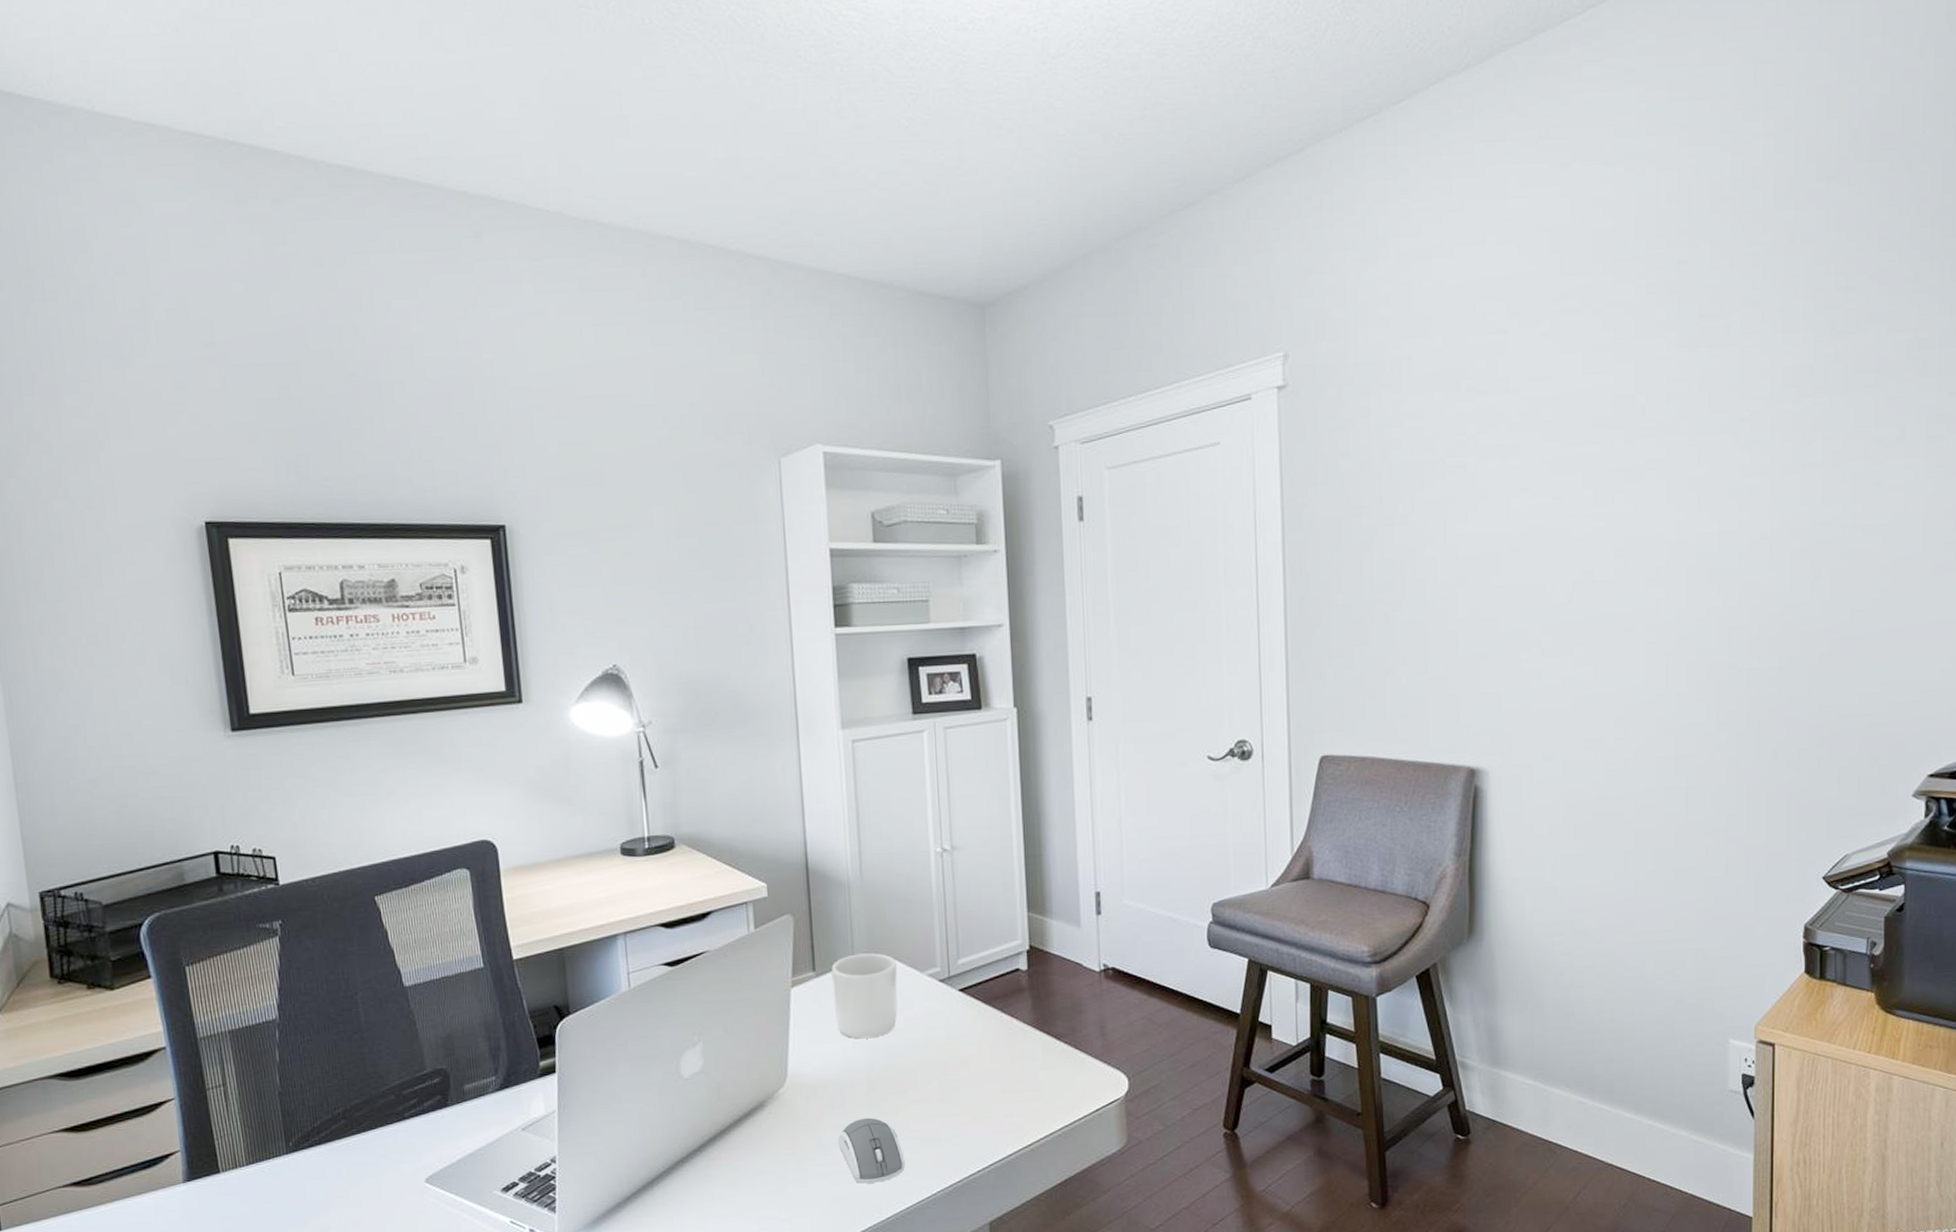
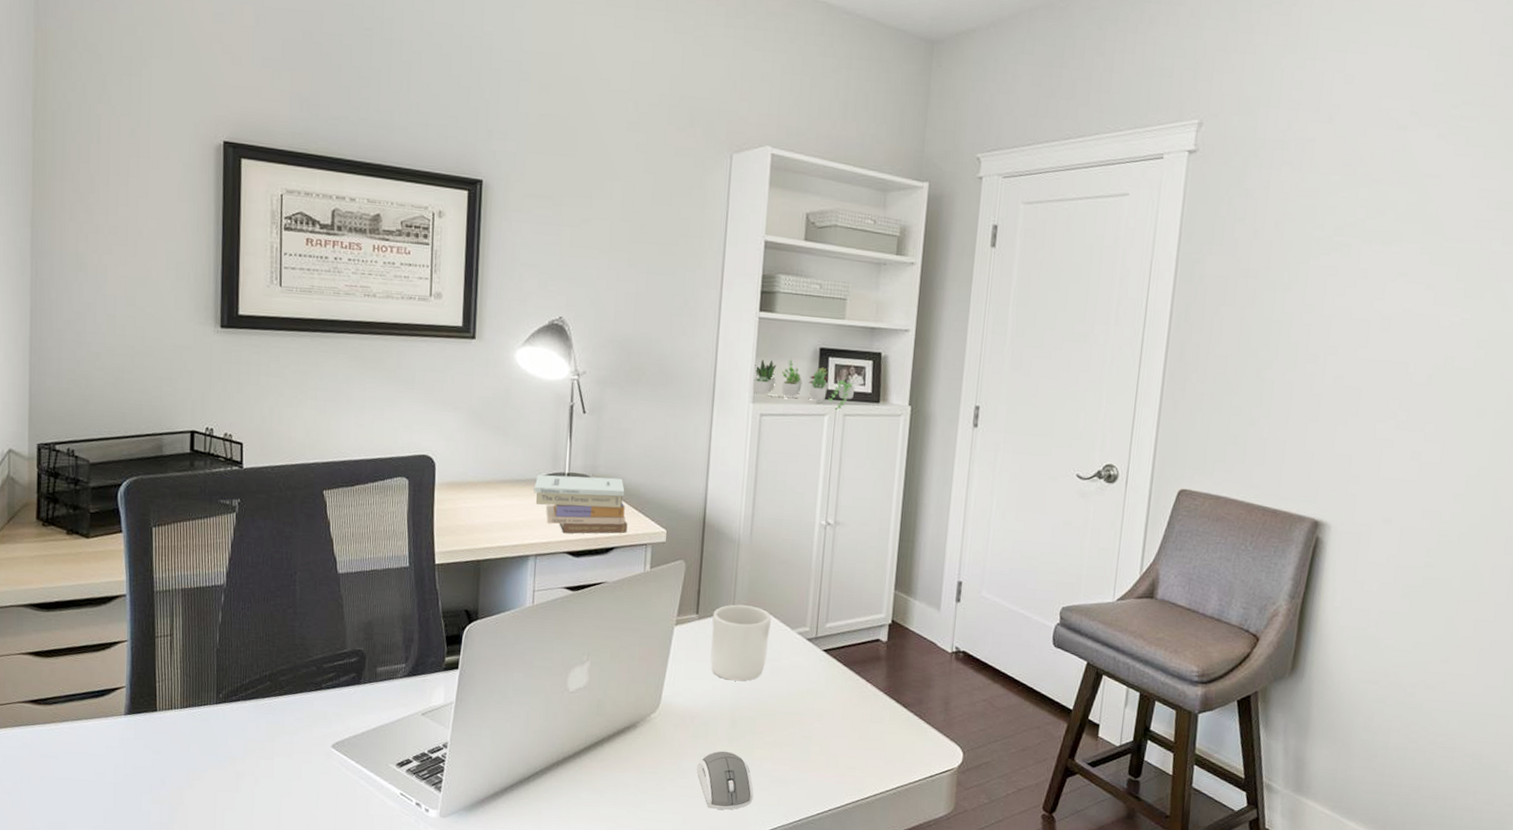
books: none [611,834,723,905] -> present [533,474,628,534]
succulent plant: none [838,675,953,725] -> present [753,359,855,411]

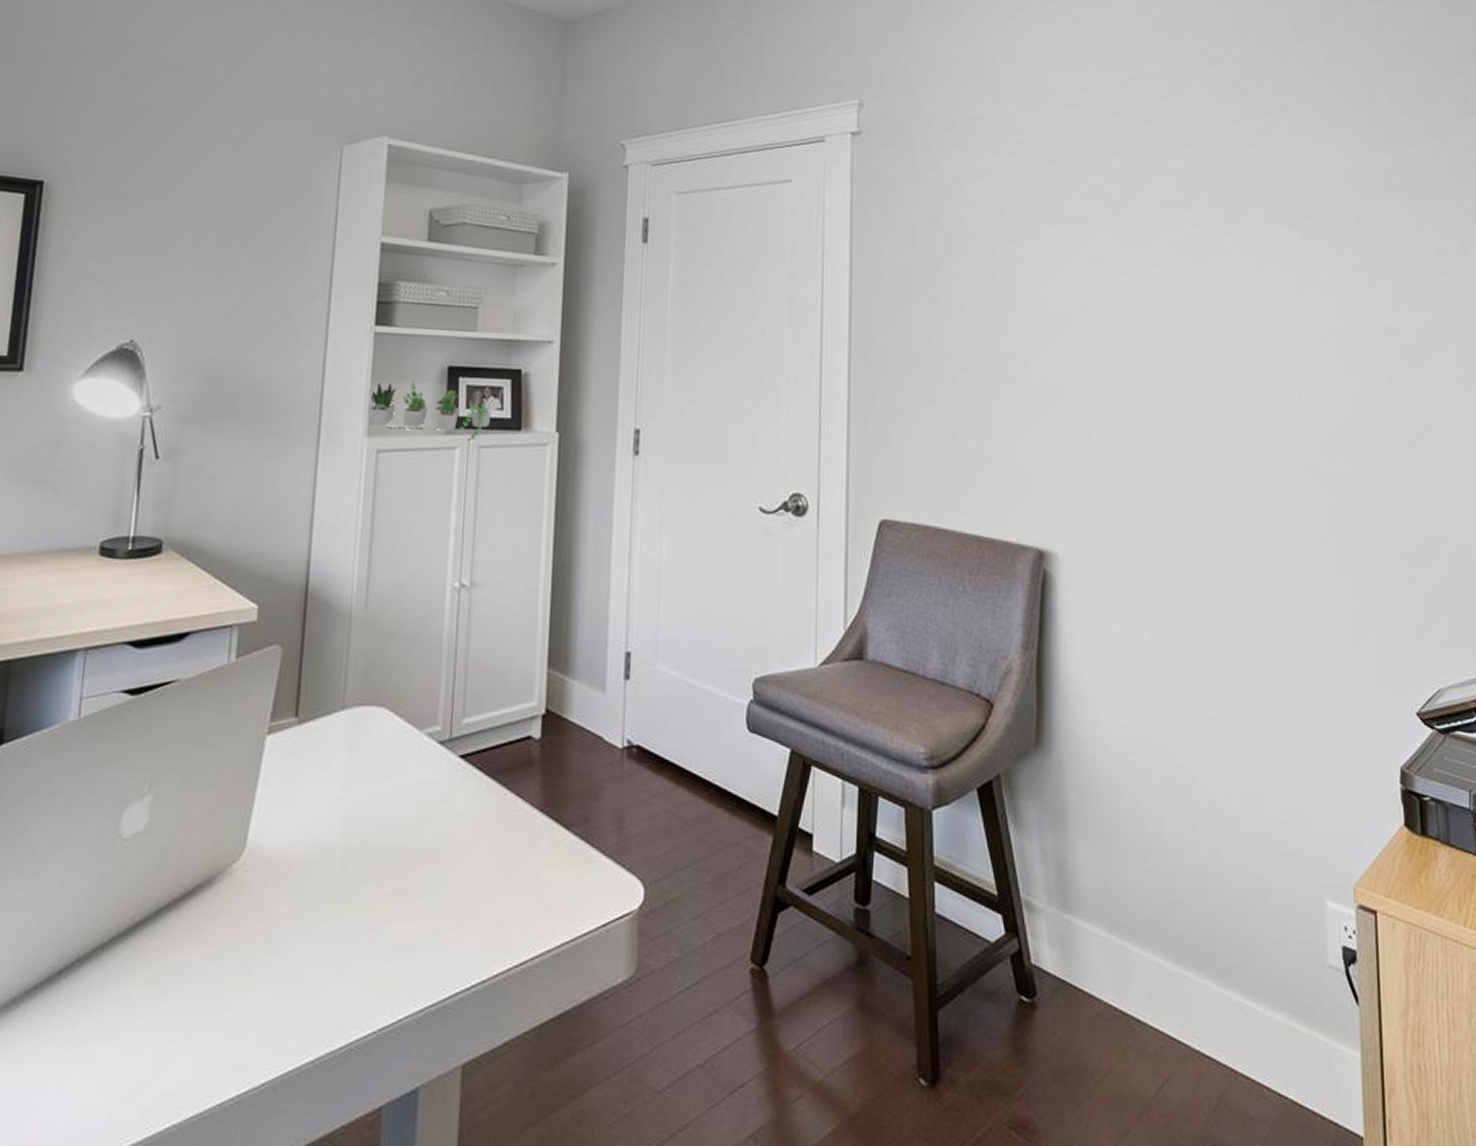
books: present [533,474,628,534] -> none [87,539,208,618]
computer mouse: present [697,751,754,810] -> none [293,910,371,998]
mug: present [710,604,771,681] -> none [313,700,392,807]

